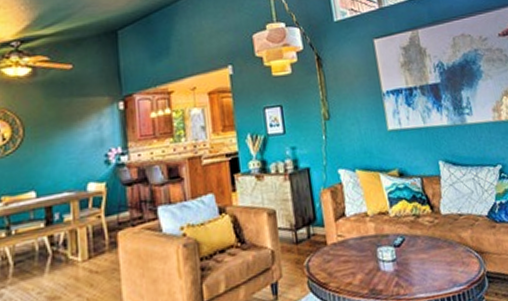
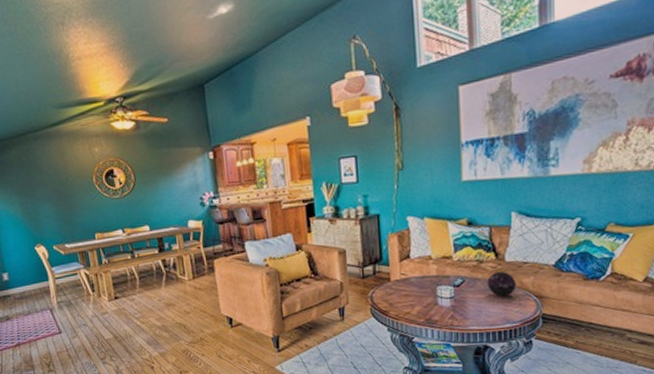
decorative orb: none [427,225,457,255] -> present [487,271,517,296]

